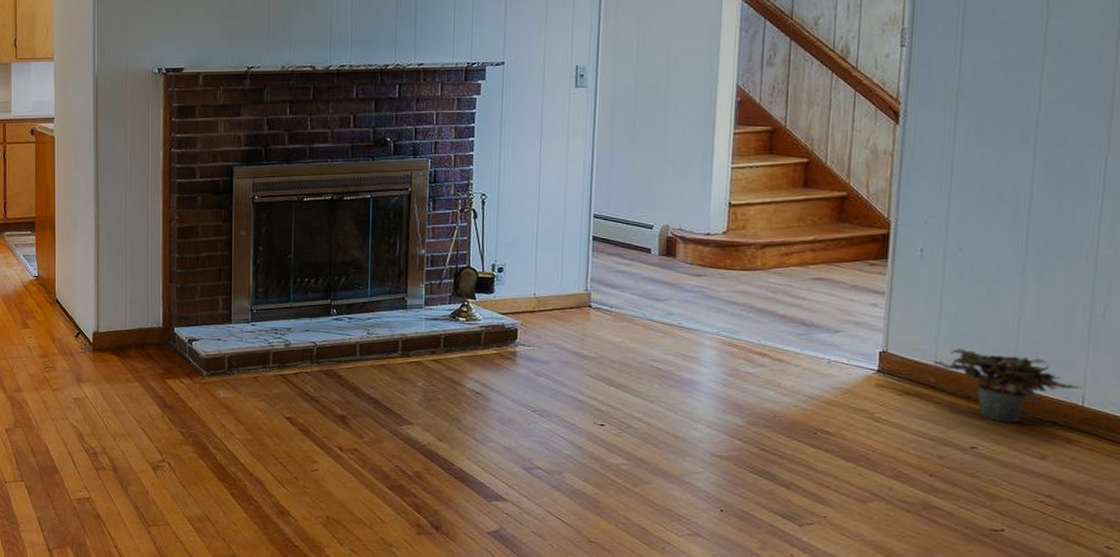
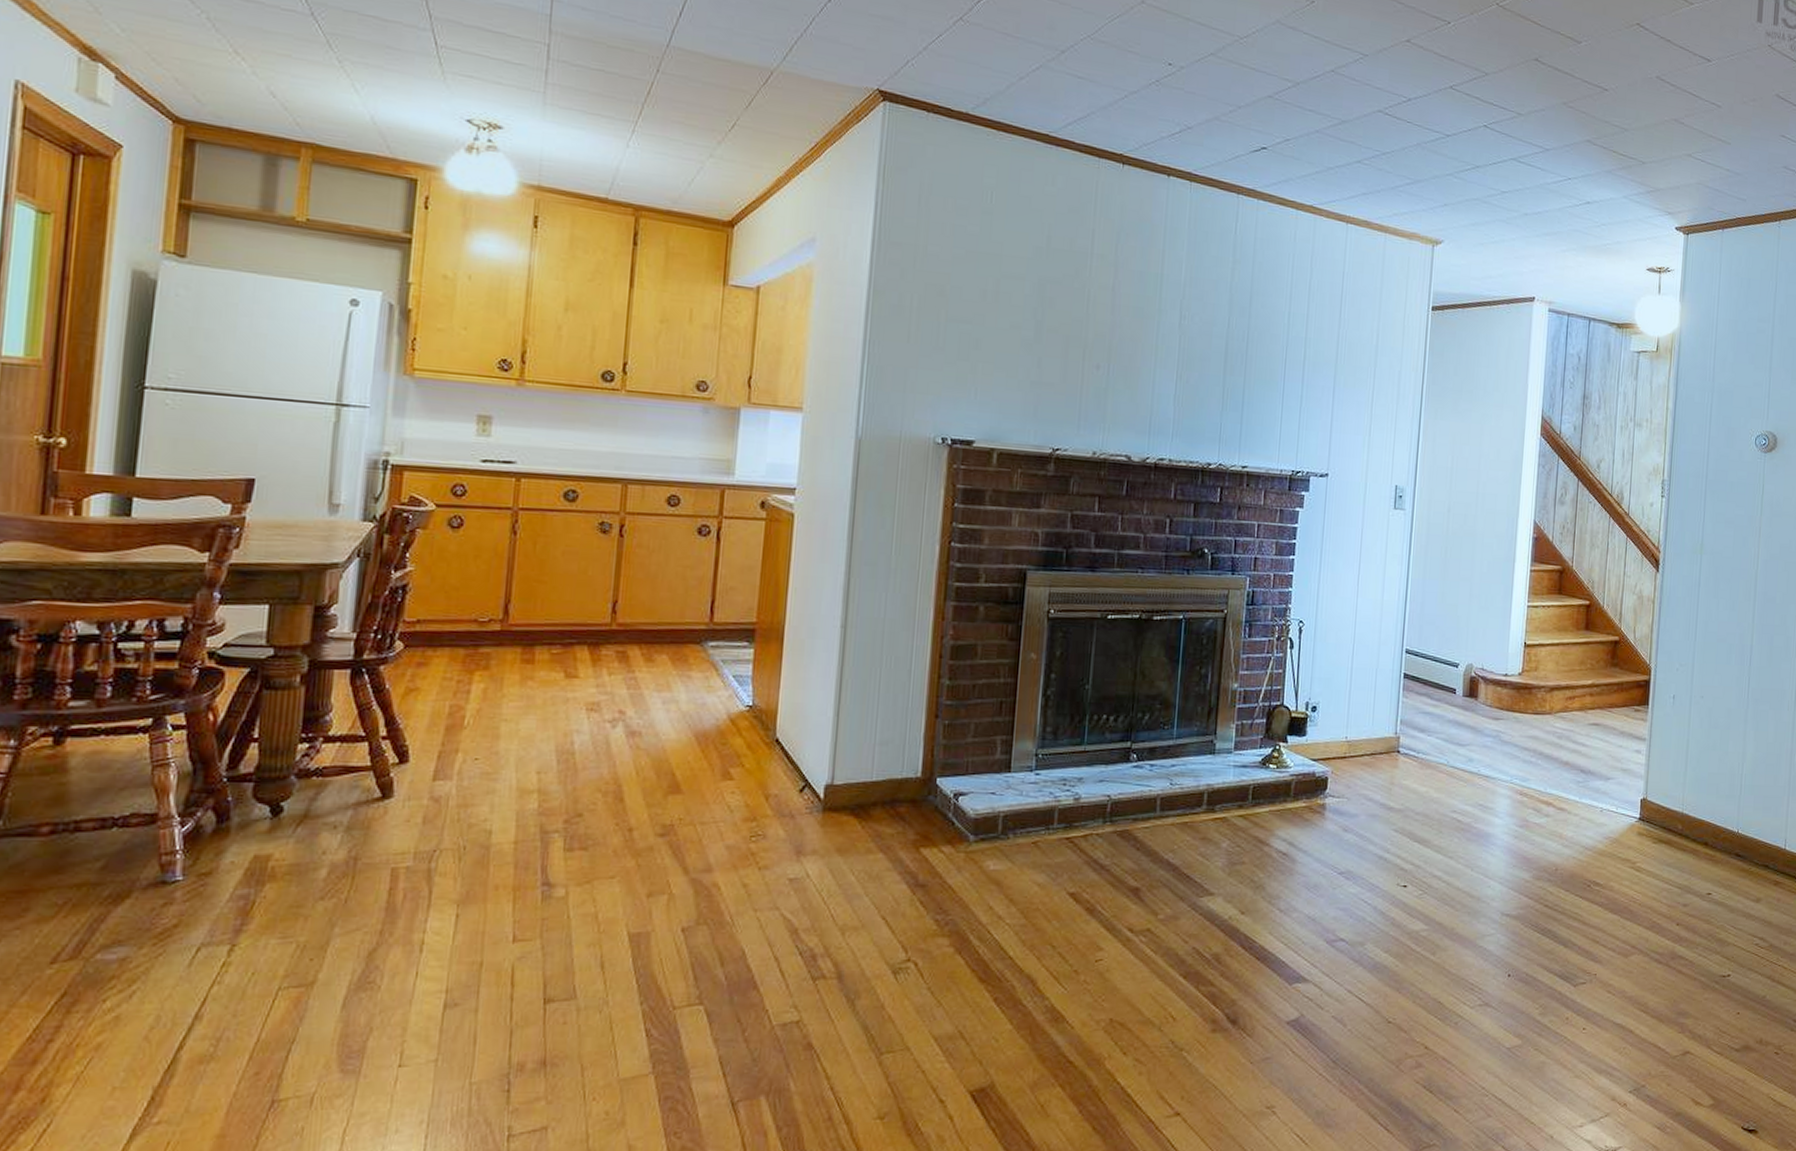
potted plant: present [932,349,1082,423] -> none [1680,795,1784,868]

